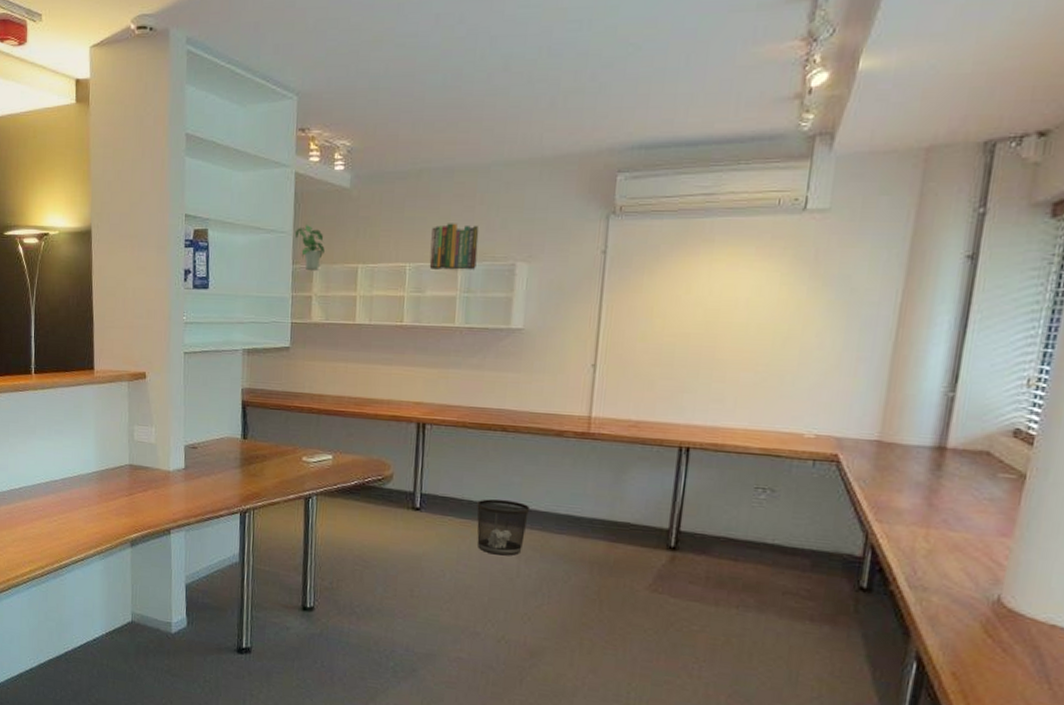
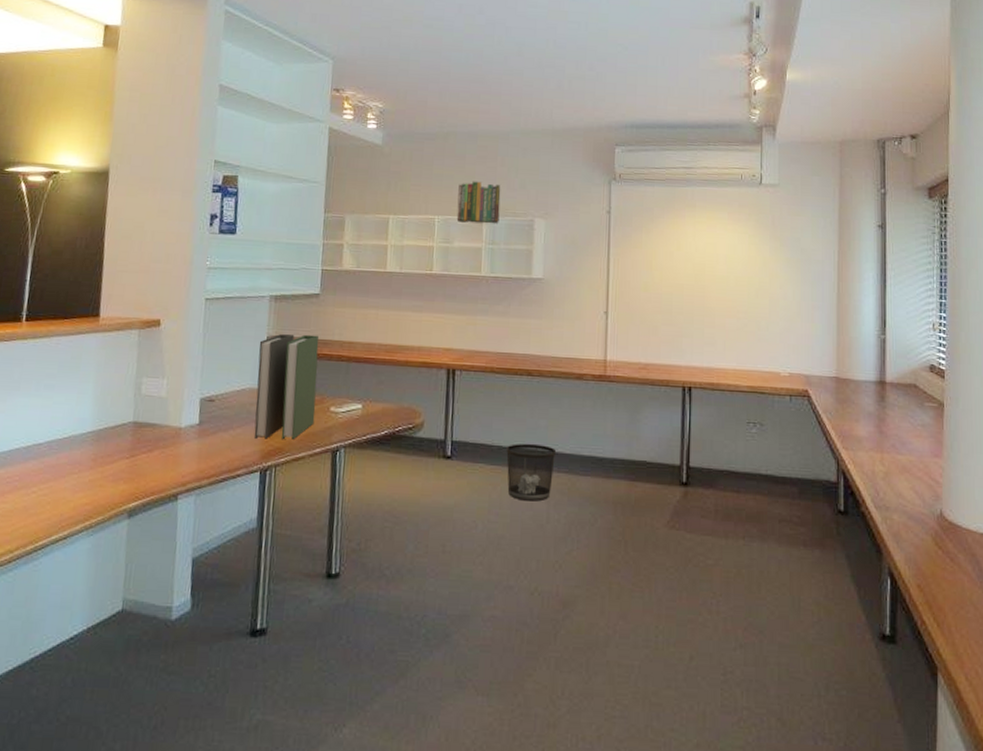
binder: none [233,387,291,486] -> present [254,334,319,440]
potted plant: present [294,225,325,272] -> none [327,176,357,221]

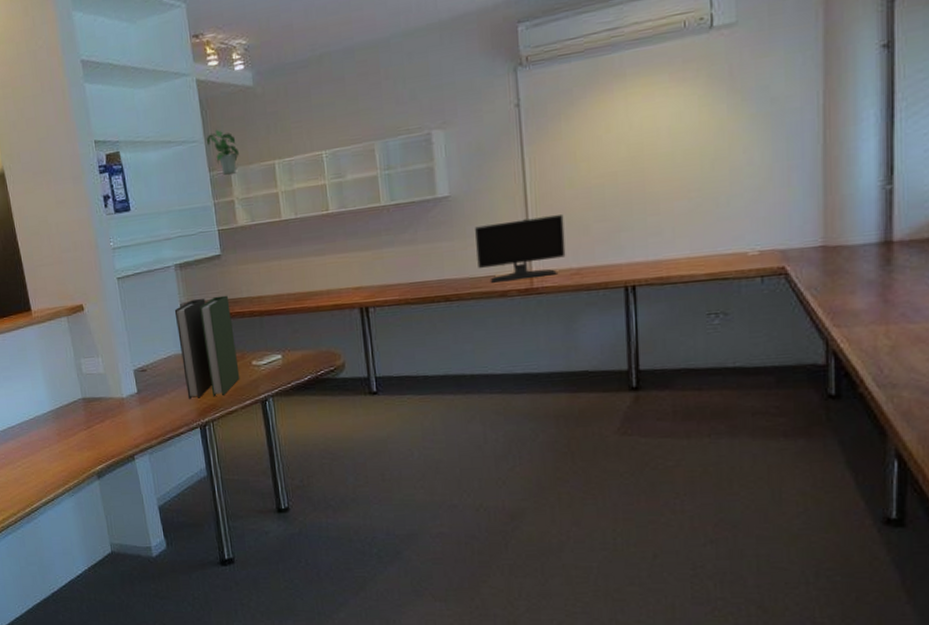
potted plant: none [327,176,357,221] -> present [206,130,239,176]
books: present [456,181,500,224] -> none [342,102,392,153]
waste bin: present [506,443,557,501] -> none [433,368,487,425]
computer monitor: none [560,310,637,366] -> present [475,215,566,283]

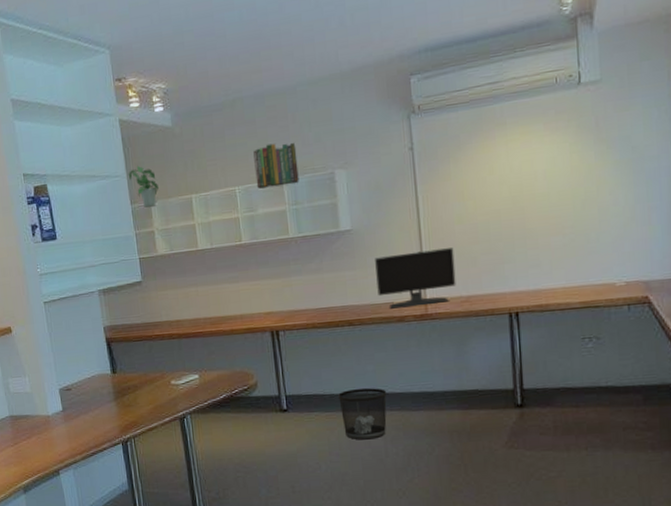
binder: present [174,295,240,399] -> none [98,319,160,417]
books: none [342,102,392,153] -> present [253,143,299,189]
waste bin: none [433,368,487,425] -> present [338,387,387,440]

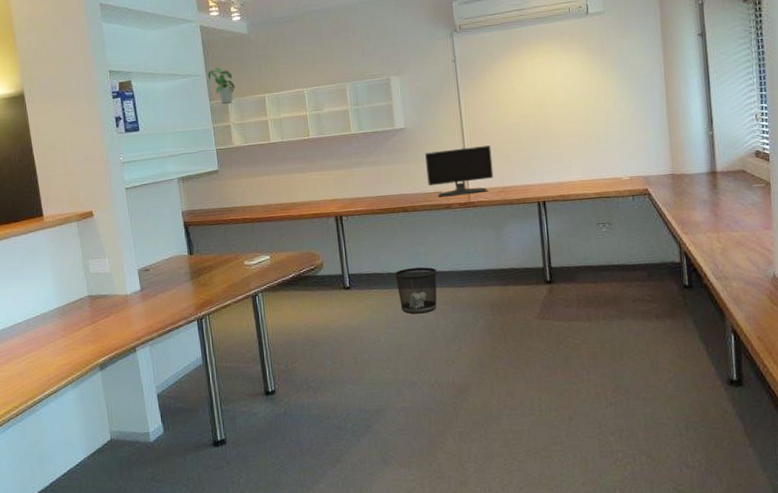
books: present [253,143,299,189] -> none [320,52,360,91]

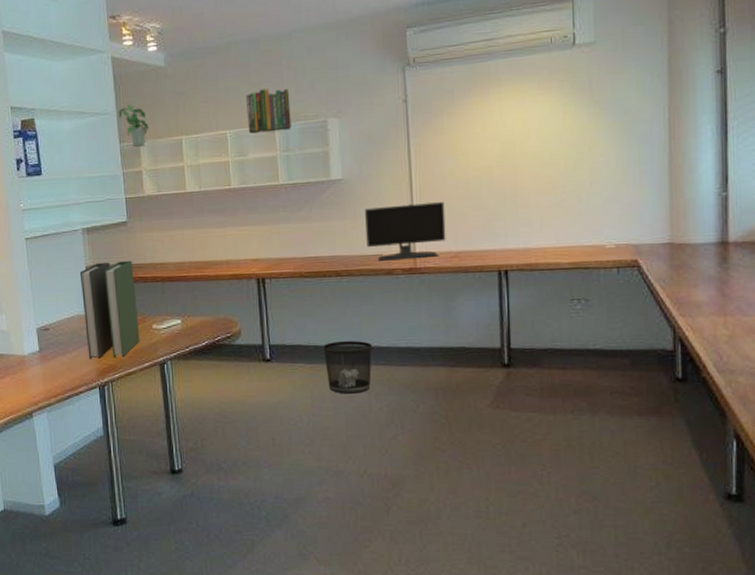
binder: none [176,204,234,295] -> present [79,260,140,359]
books: none [320,52,360,91] -> present [246,88,291,134]

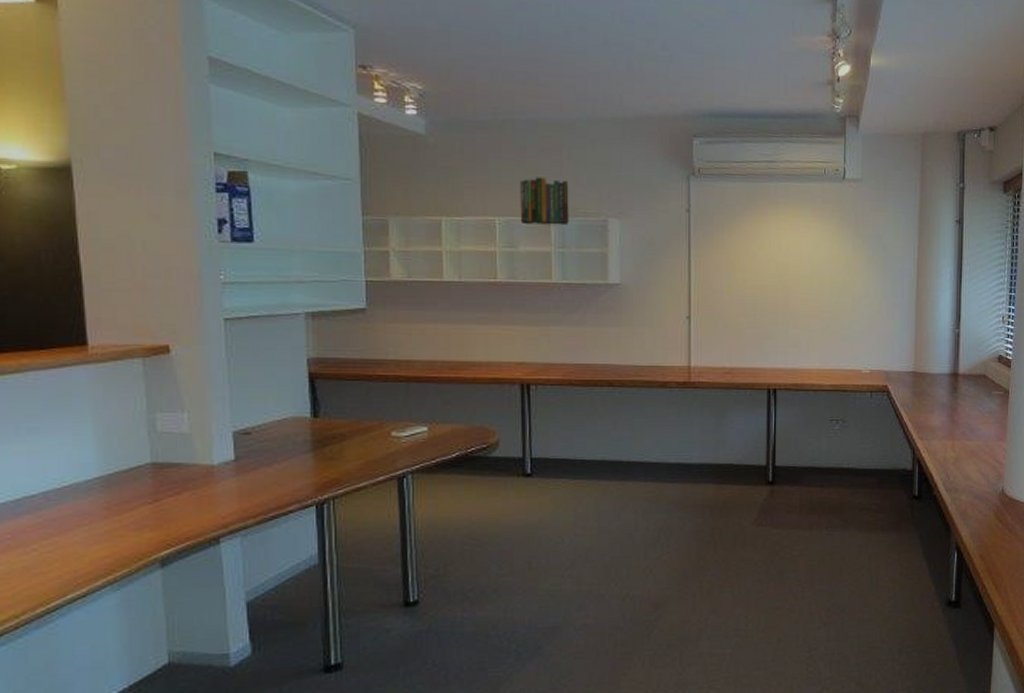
binder: present [79,260,140,359] -> none [298,354,374,471]
potted plant: present [118,105,149,148] -> none [362,172,400,224]
waste bin: present [323,340,373,394] -> none [590,454,643,512]
computer monitor: present [365,202,446,261] -> none [642,316,721,373]

